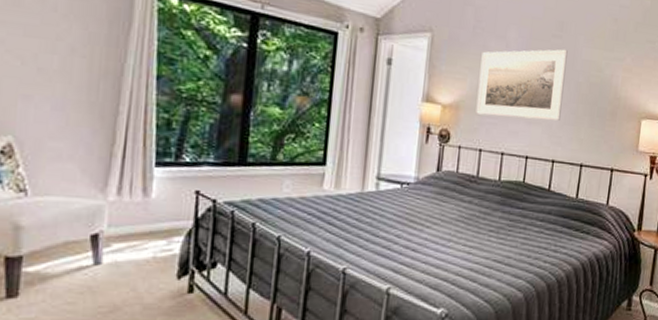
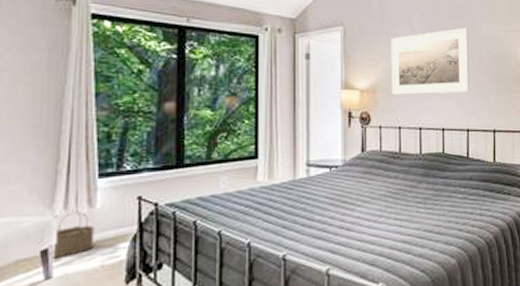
wicker basket: none [103,195,149,245] -> present [53,209,95,259]

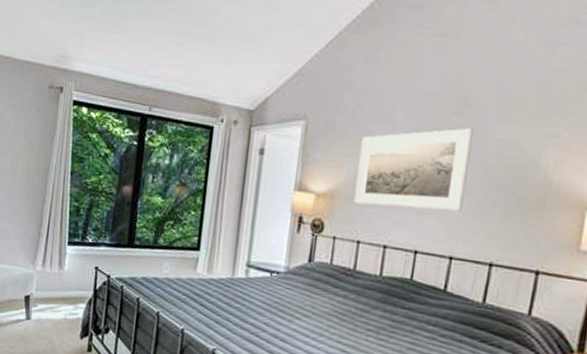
wicker basket: present [53,209,95,259] -> none [32,267,62,305]

